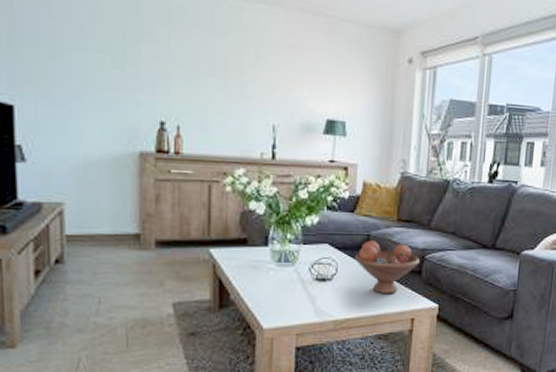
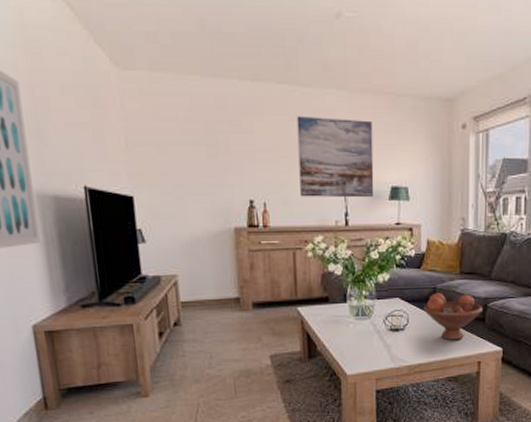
wall art: none [222,30,310,130] -> present [297,116,374,198]

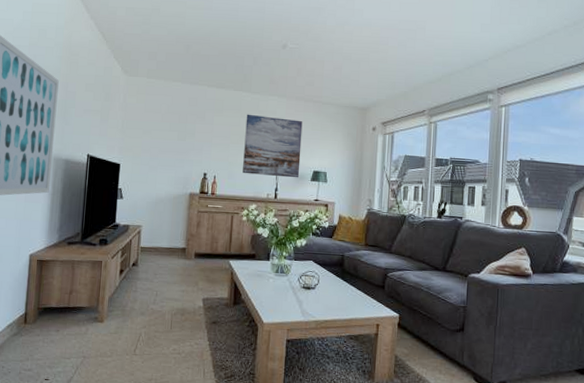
fruit bowl: present [422,292,482,341] -> none [331,259,383,303]

